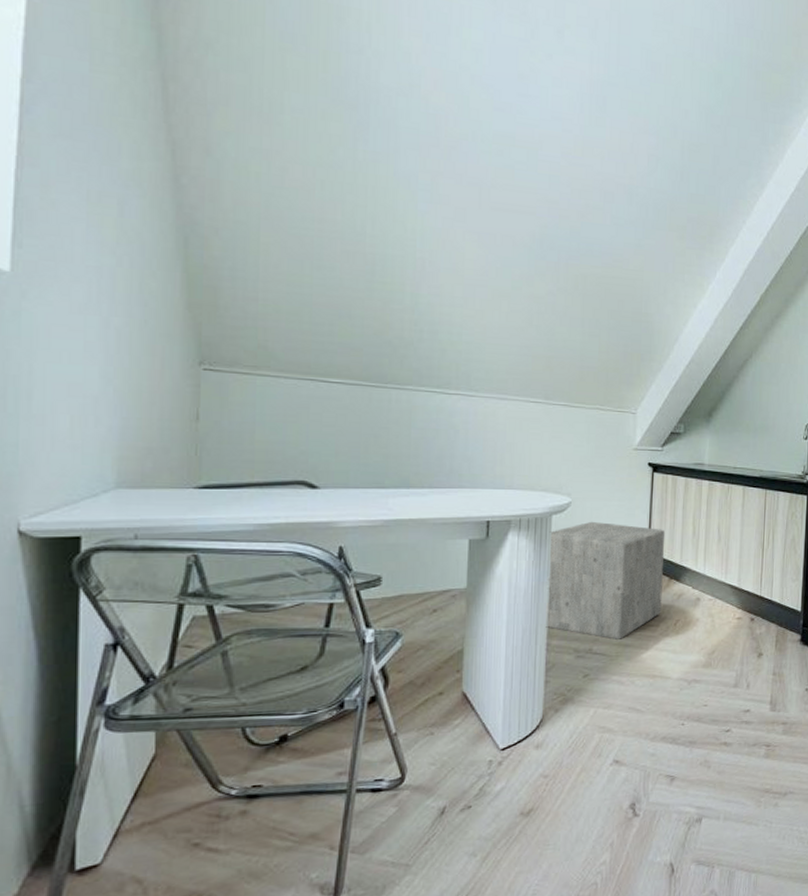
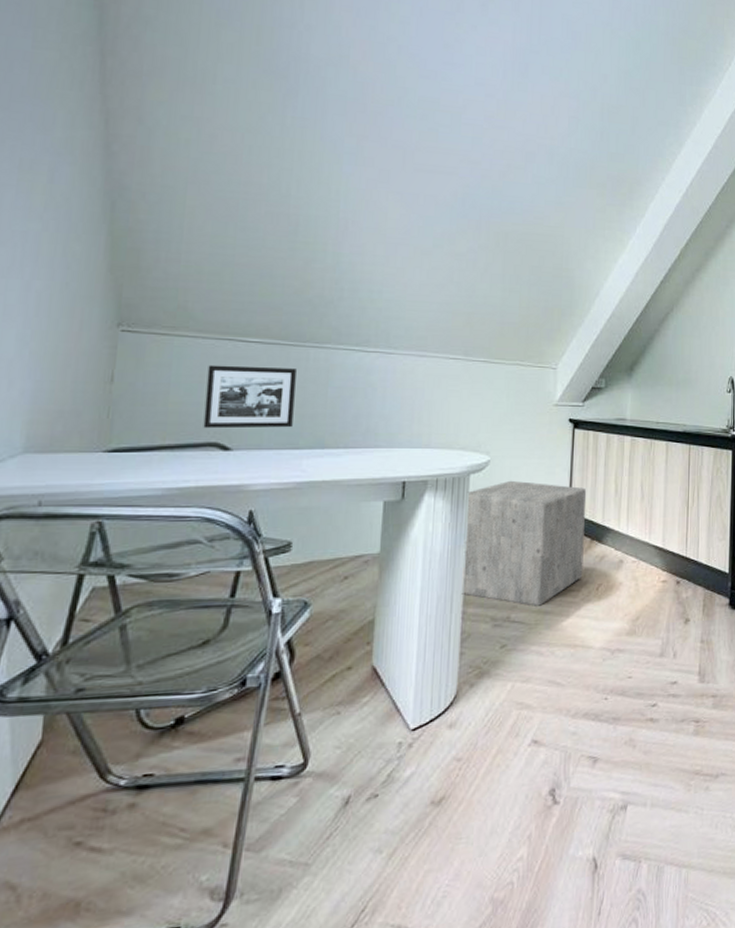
picture frame: none [290,404,379,468] -> present [203,365,296,429]

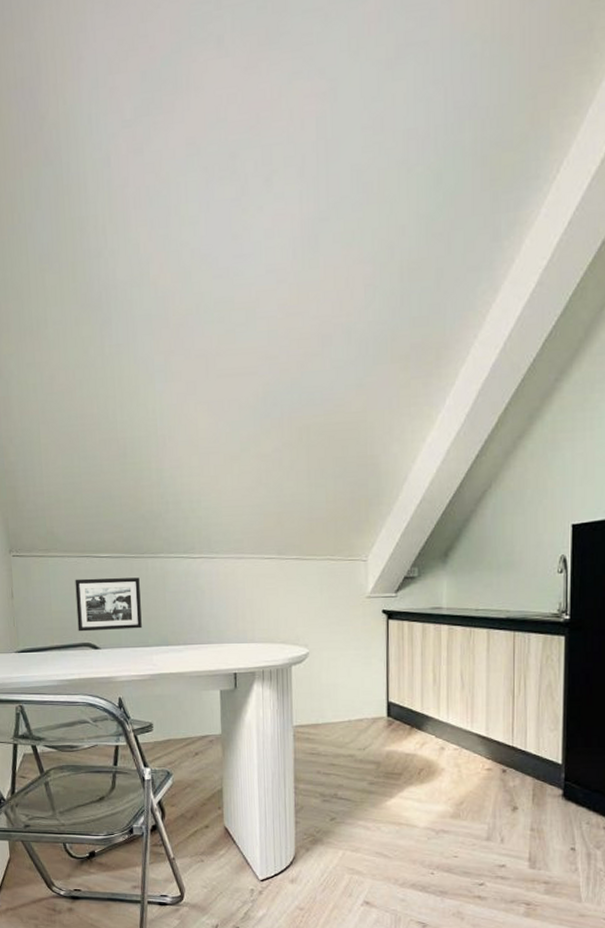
stool: present [461,480,587,606] -> none [289,671,404,786]

